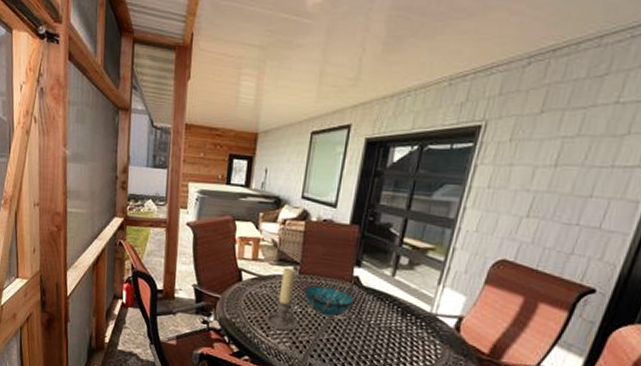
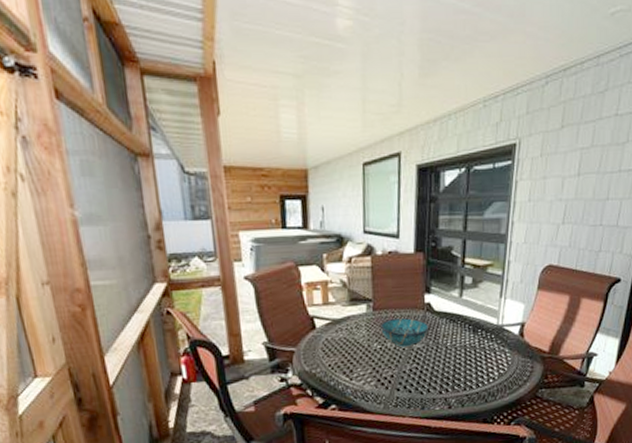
candle holder: present [265,268,298,331] -> none [346,306,380,372]

